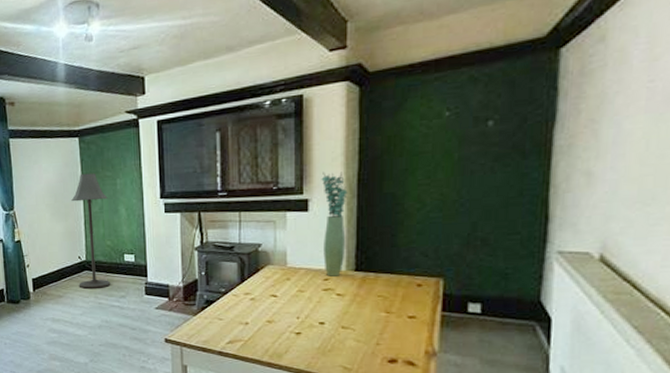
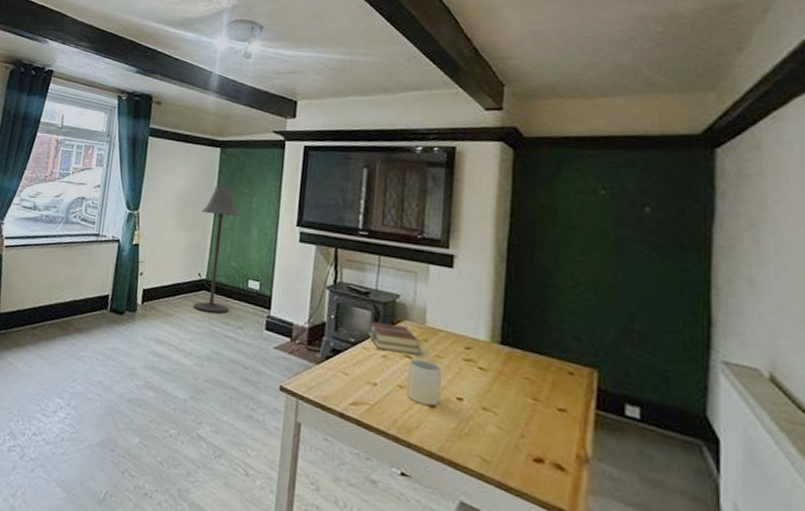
books: none [235,271,285,294] -> present [367,322,422,354]
mug: none [274,296,305,333] -> present [405,358,442,406]
vase: present [321,171,348,277] -> none [466,228,497,347]

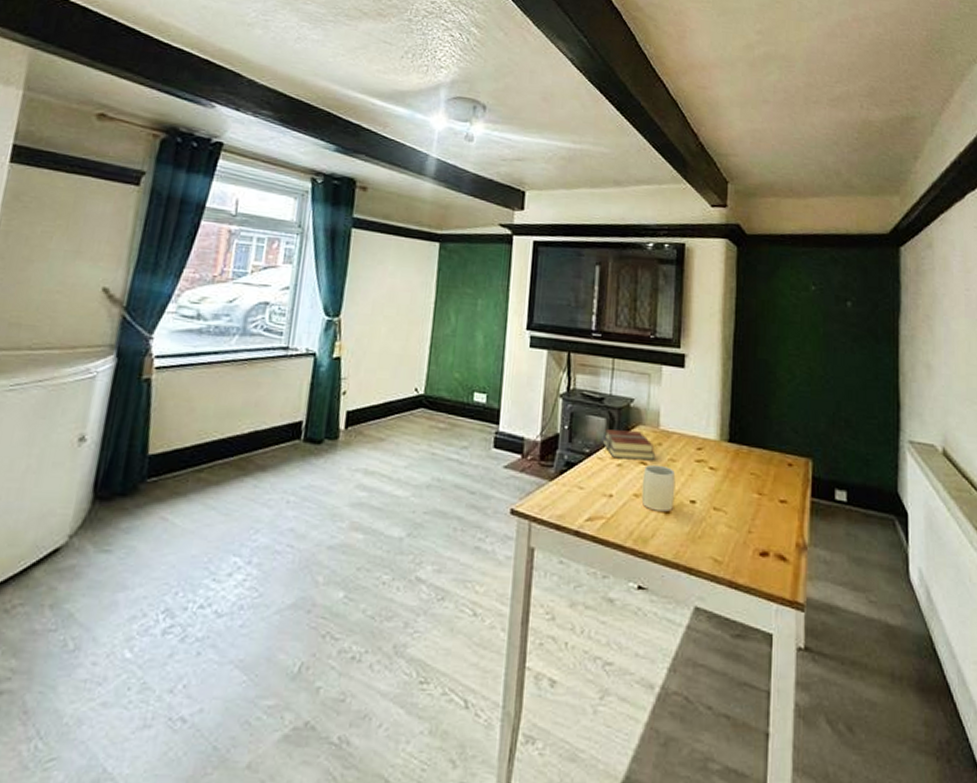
floor lamp: present [193,185,241,314] -> none [409,285,464,434]

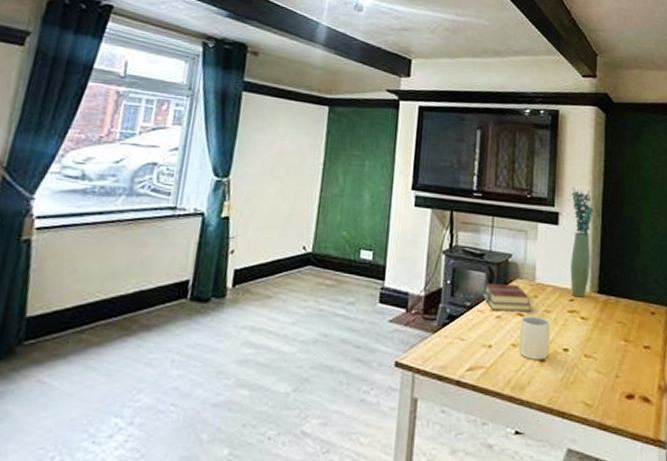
vase: none [697,327,724,446] -> present [570,187,594,298]

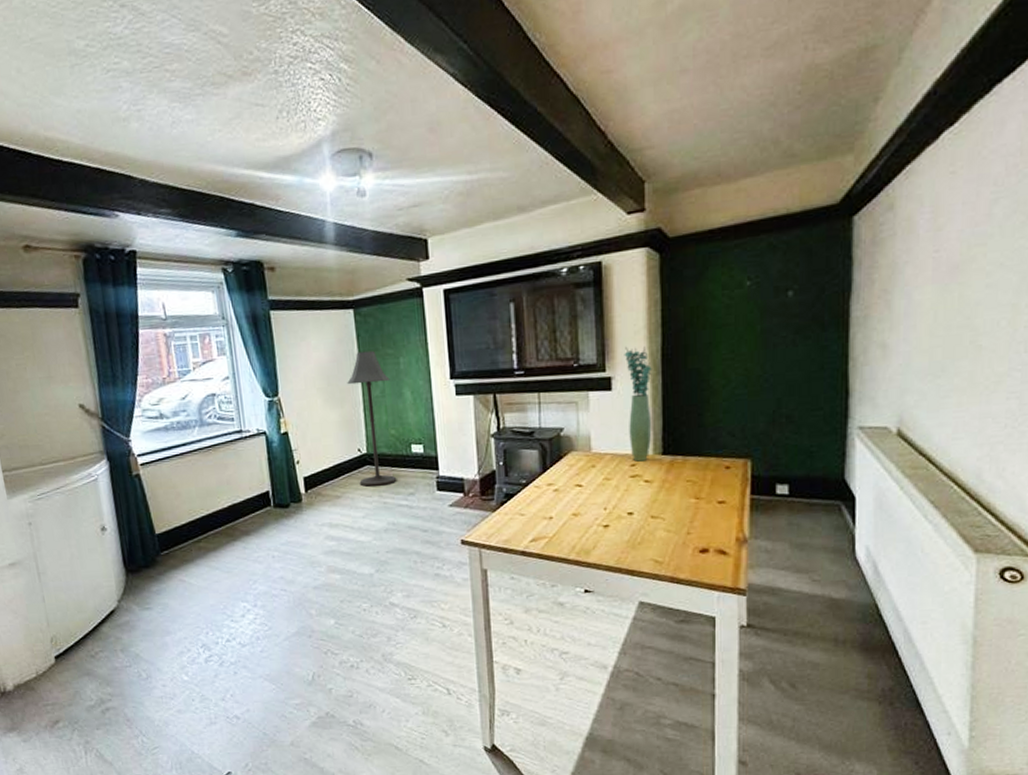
floor lamp: none [296,147,352,290] -> present [347,350,397,487]
books: present [482,283,532,312] -> none [537,457,590,485]
mug: present [518,315,550,360] -> none [579,485,612,526]

